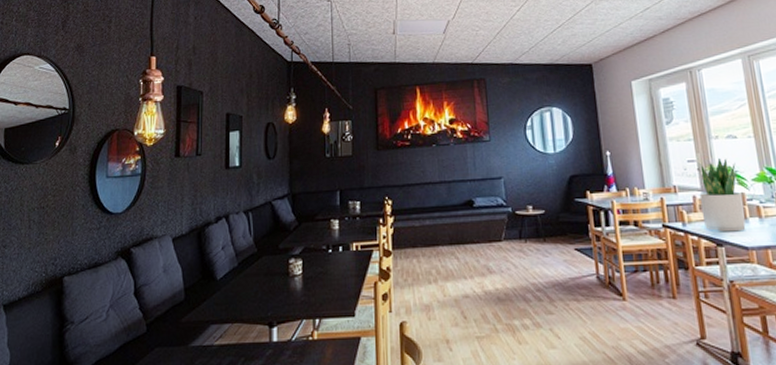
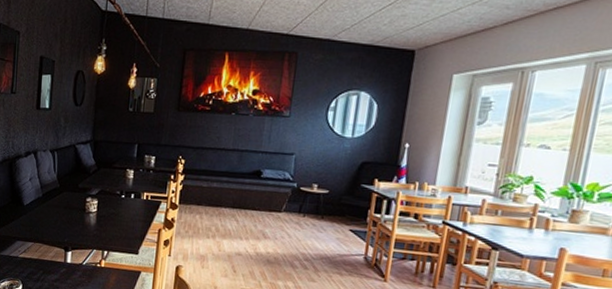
planter: present [699,158,746,232] -> none [485,167,540,240]

